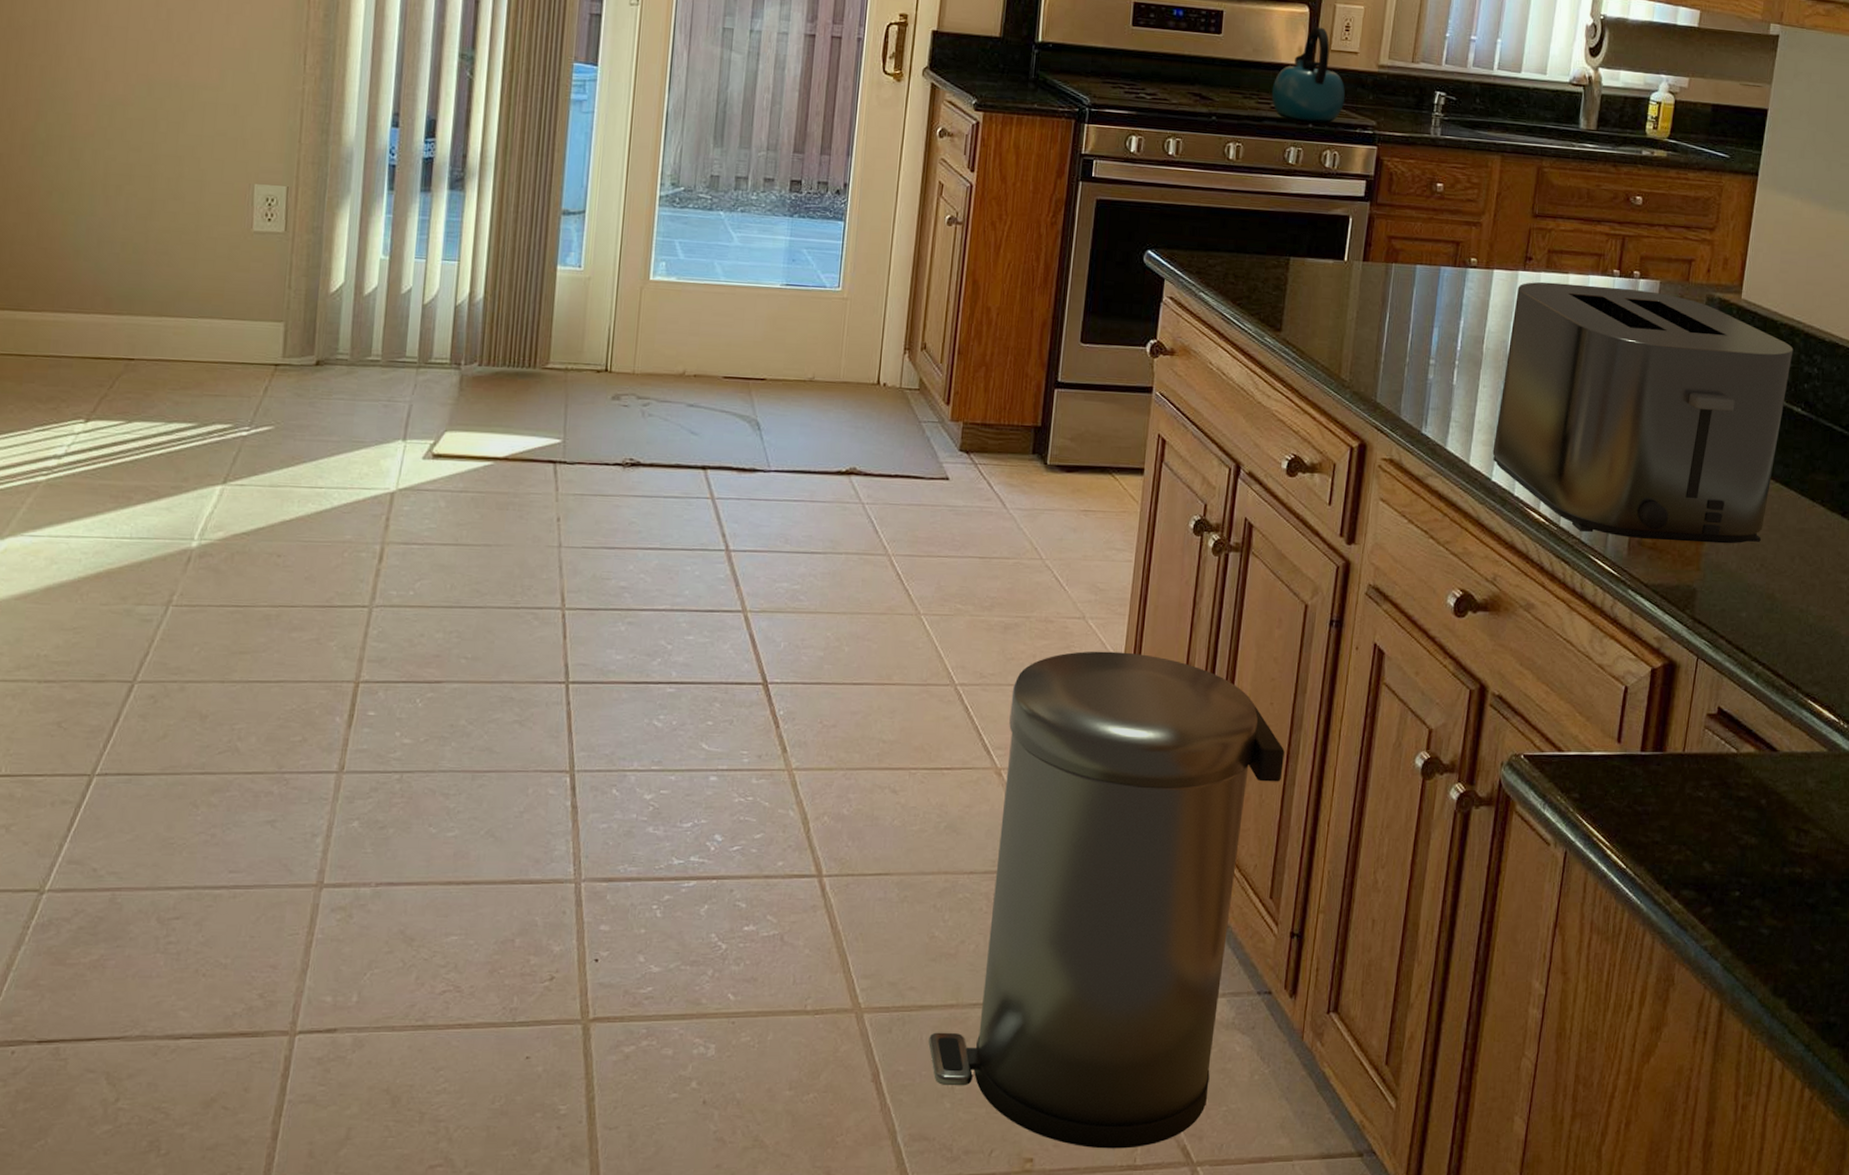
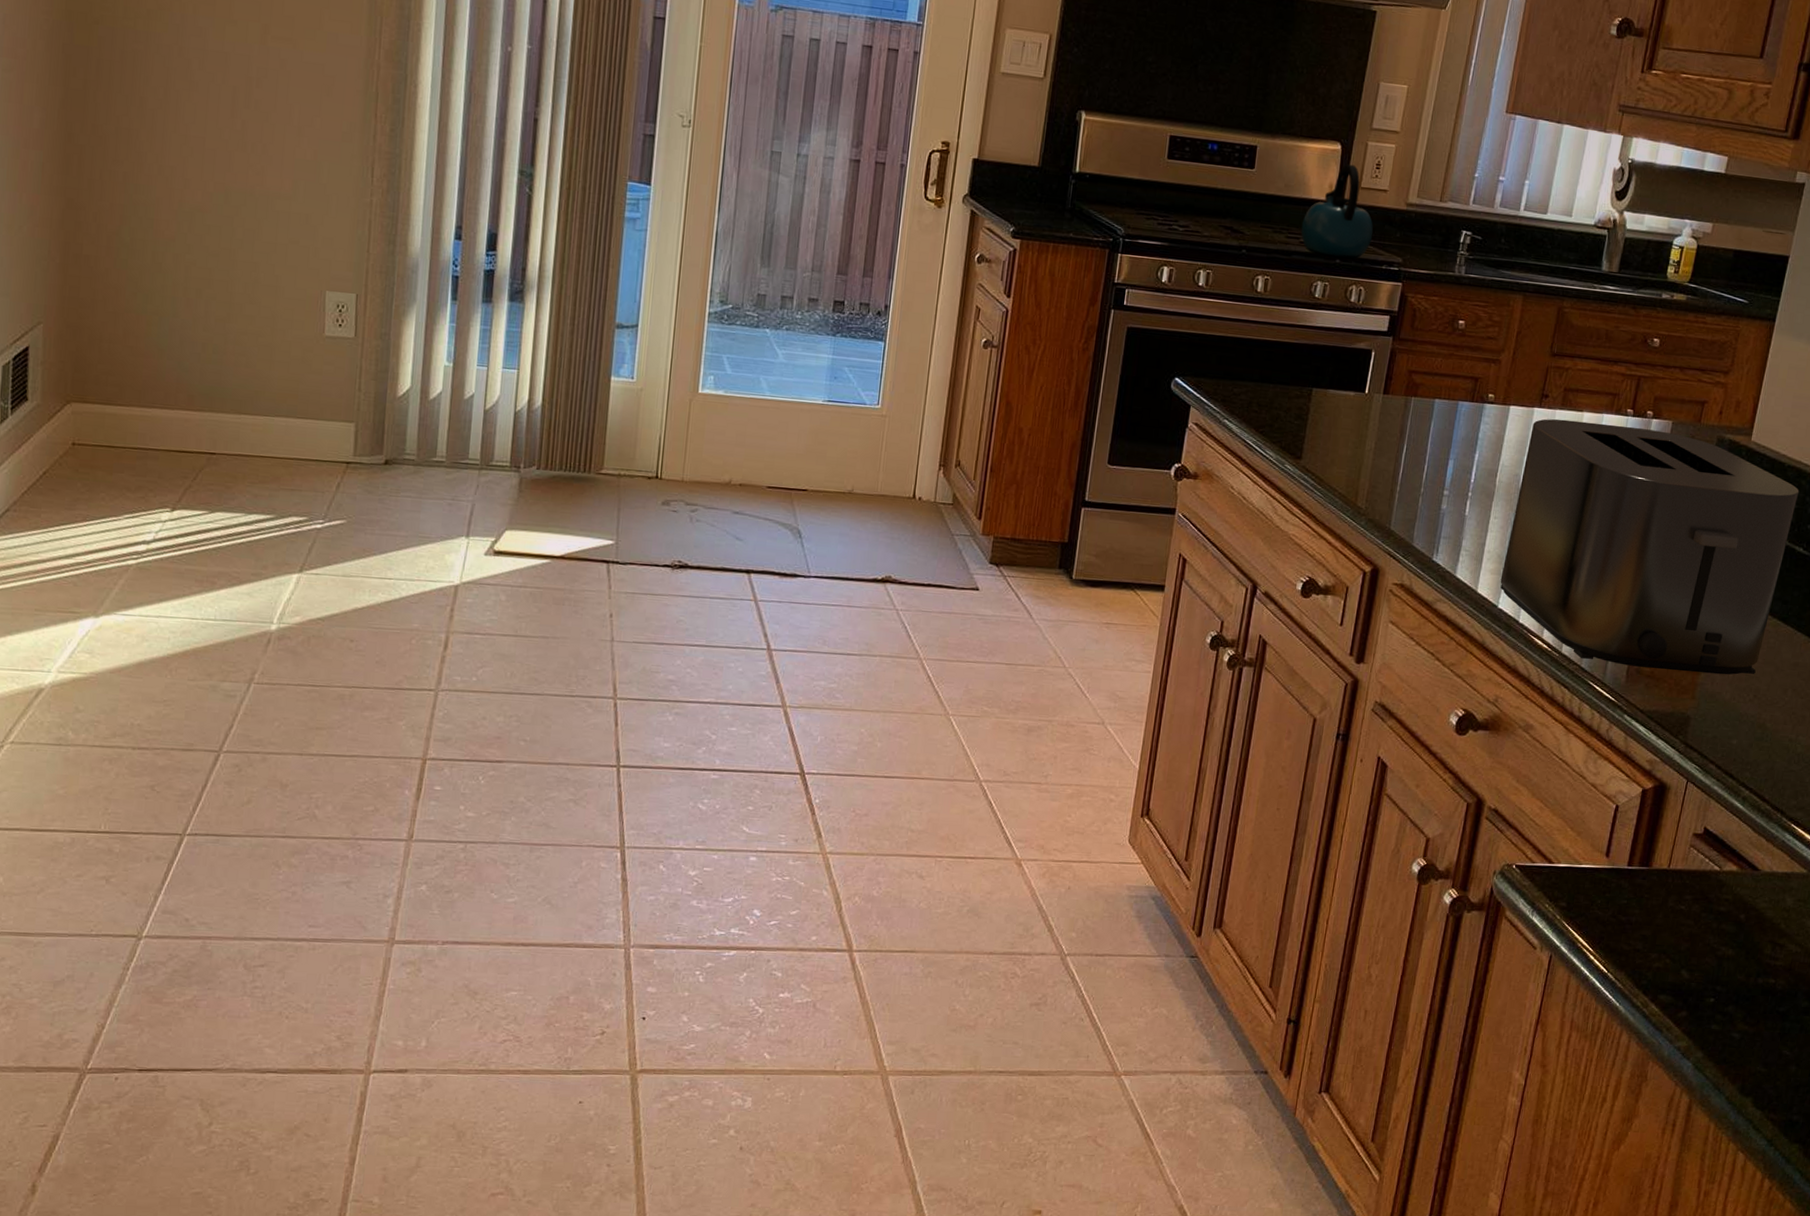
pedal bin: present [928,651,1285,1149] -> none [947,754,1289,1206]

